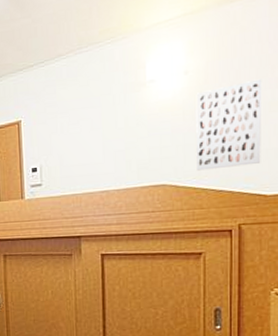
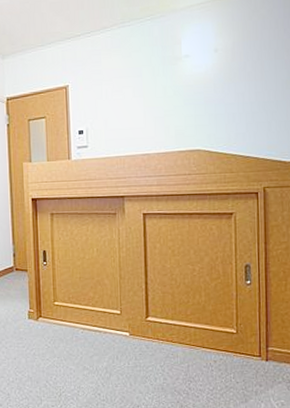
wall art: present [196,78,262,171] -> none [225,60,281,138]

